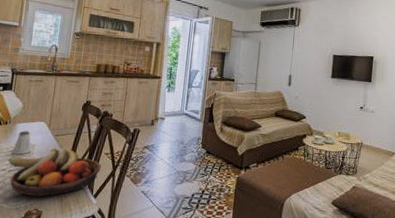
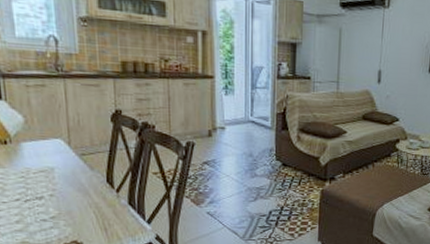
fruit bowl: present [7,148,101,198] -> none [20,170,150,229]
saltshaker: present [12,131,32,155] -> none [23,151,52,180]

